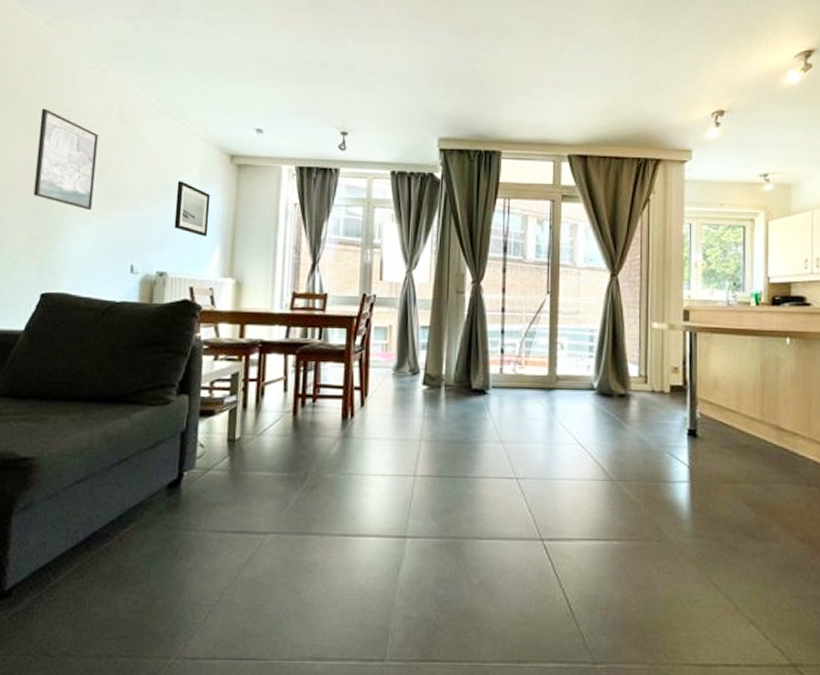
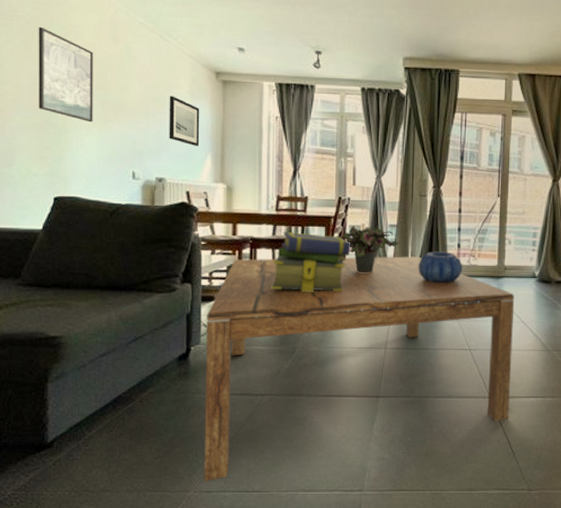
coffee table: none [189,363,570,645] -> present [204,256,515,481]
stack of books: none [281,334,376,407] -> present [271,232,351,293]
potted plant: none [355,327,434,383] -> present [333,225,400,272]
decorative bowl: none [454,357,506,396] -> present [418,251,462,283]

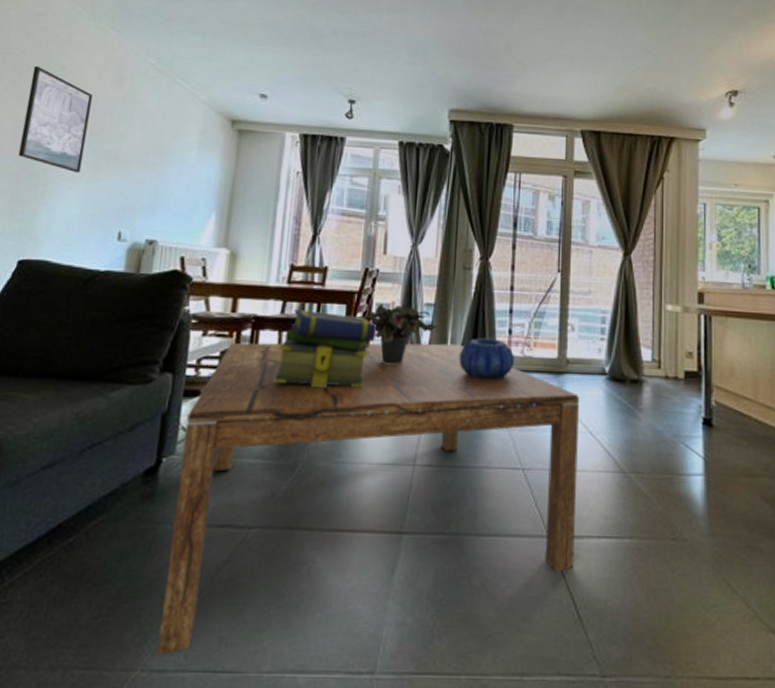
wall art: present [169,96,200,146] -> none [167,145,208,203]

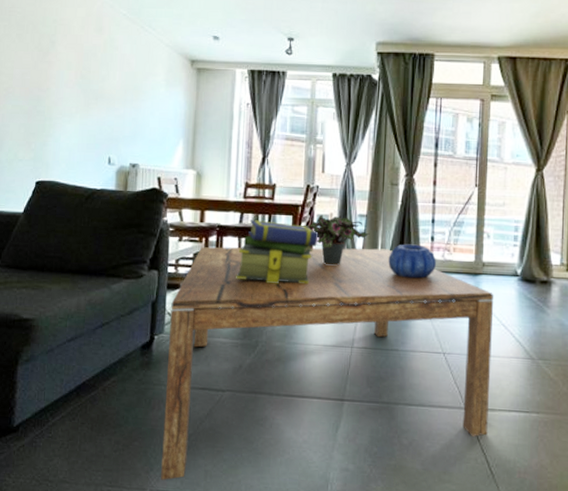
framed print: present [18,65,93,174] -> none [28,21,79,110]

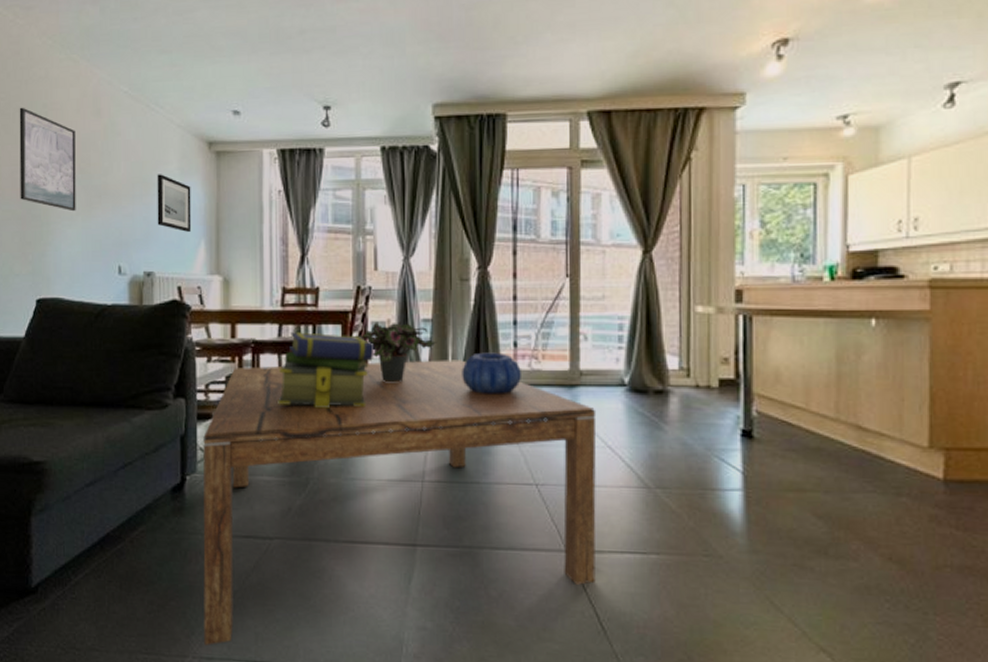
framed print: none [28,21,79,110] -> present [19,107,76,212]
wall art: none [144,84,174,132] -> present [157,174,192,232]

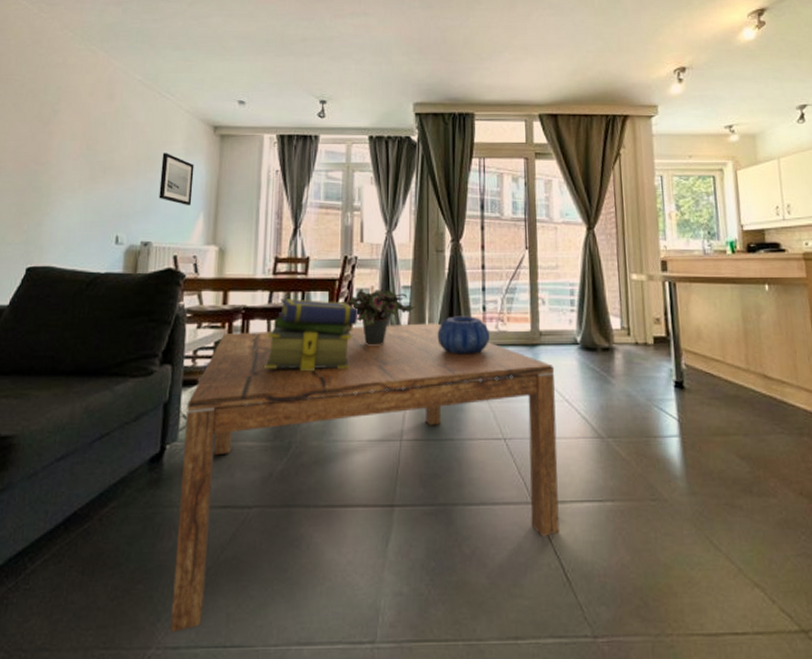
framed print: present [19,107,76,212] -> none [22,88,87,185]

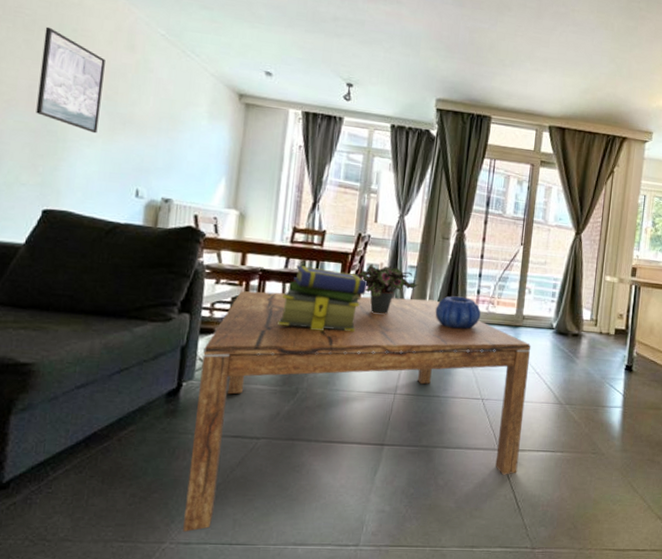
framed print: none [22,88,87,185] -> present [36,26,105,134]
wall art: present [159,153,194,205] -> none [180,113,218,169]

